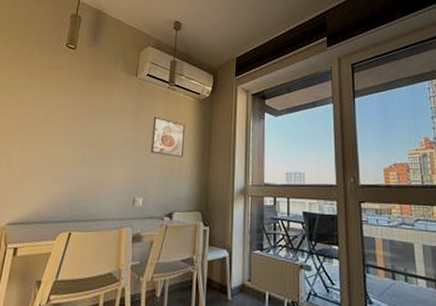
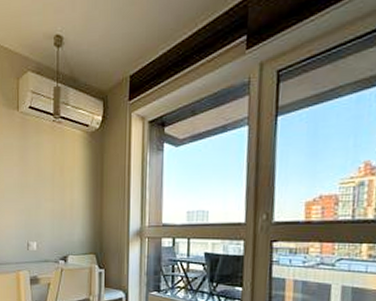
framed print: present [151,116,186,157] -> none [40,155,75,199]

